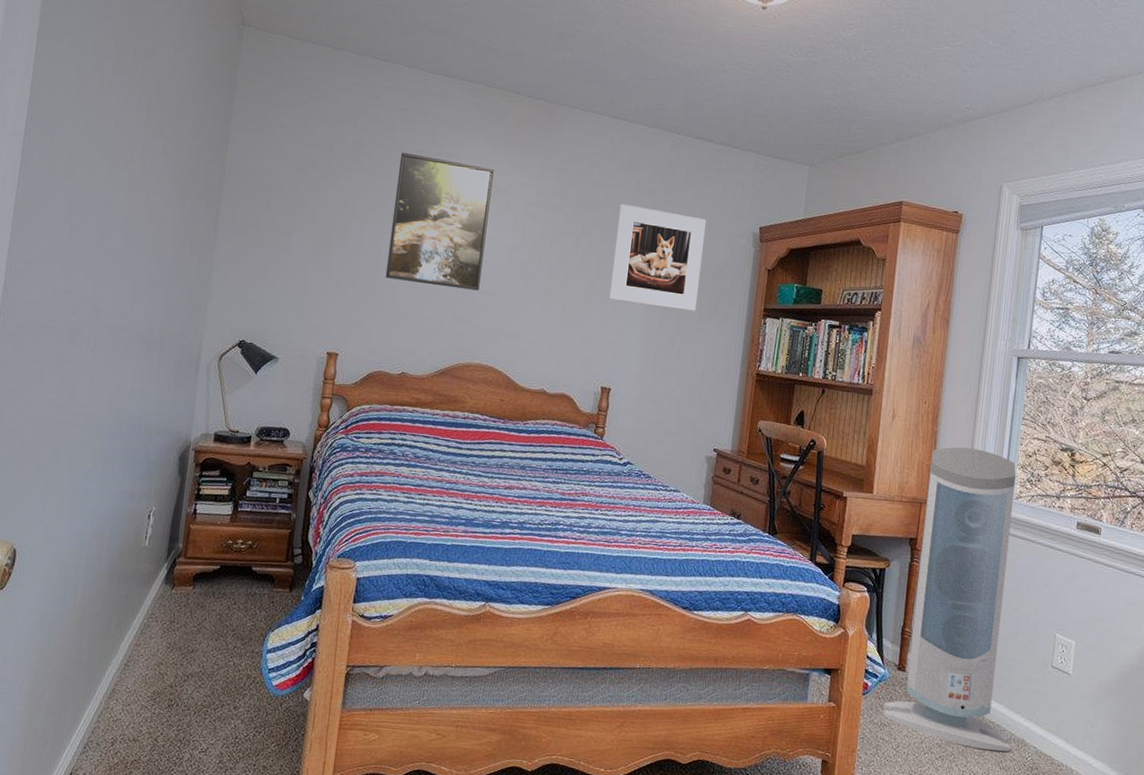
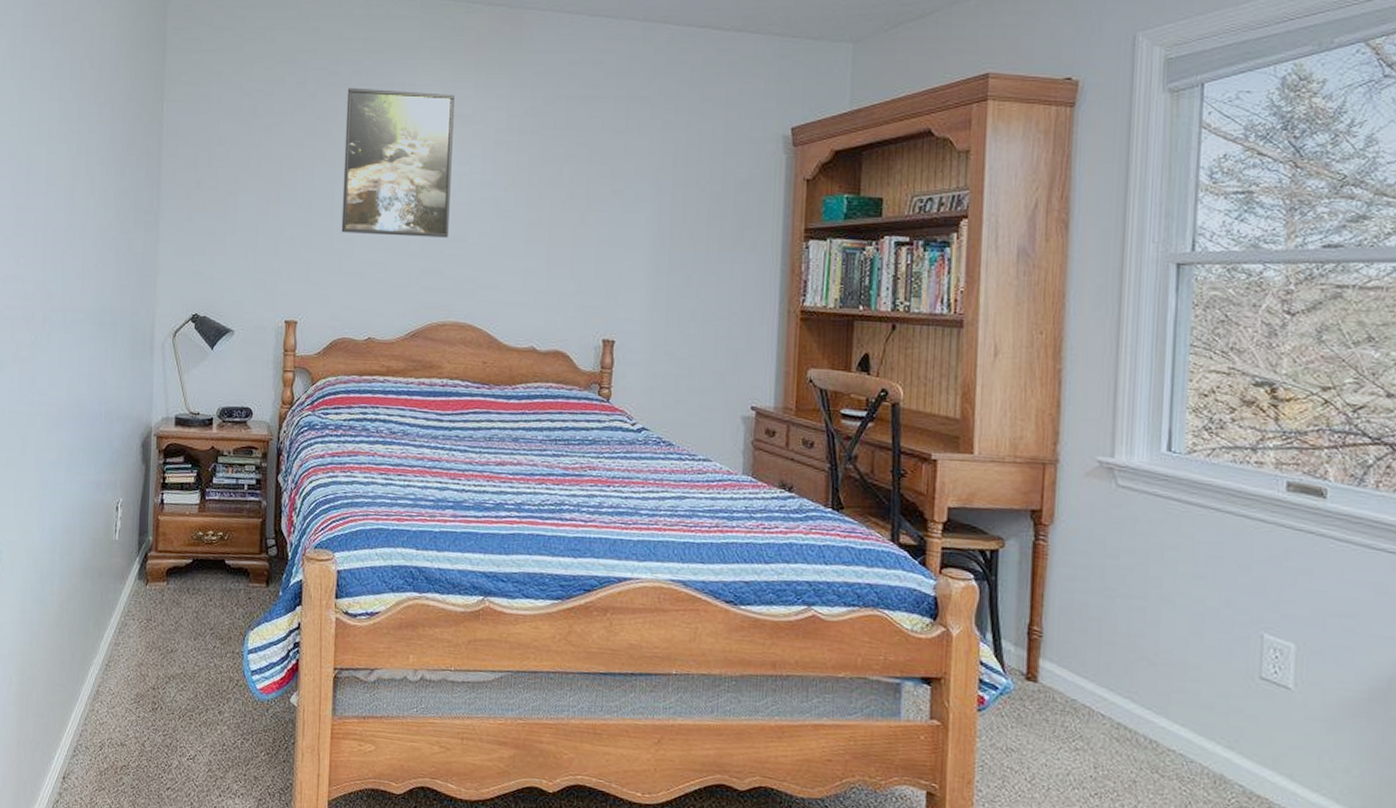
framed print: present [609,203,706,311] -> none [604,117,720,240]
air purifier: present [884,446,1017,752] -> none [1010,388,1203,790]

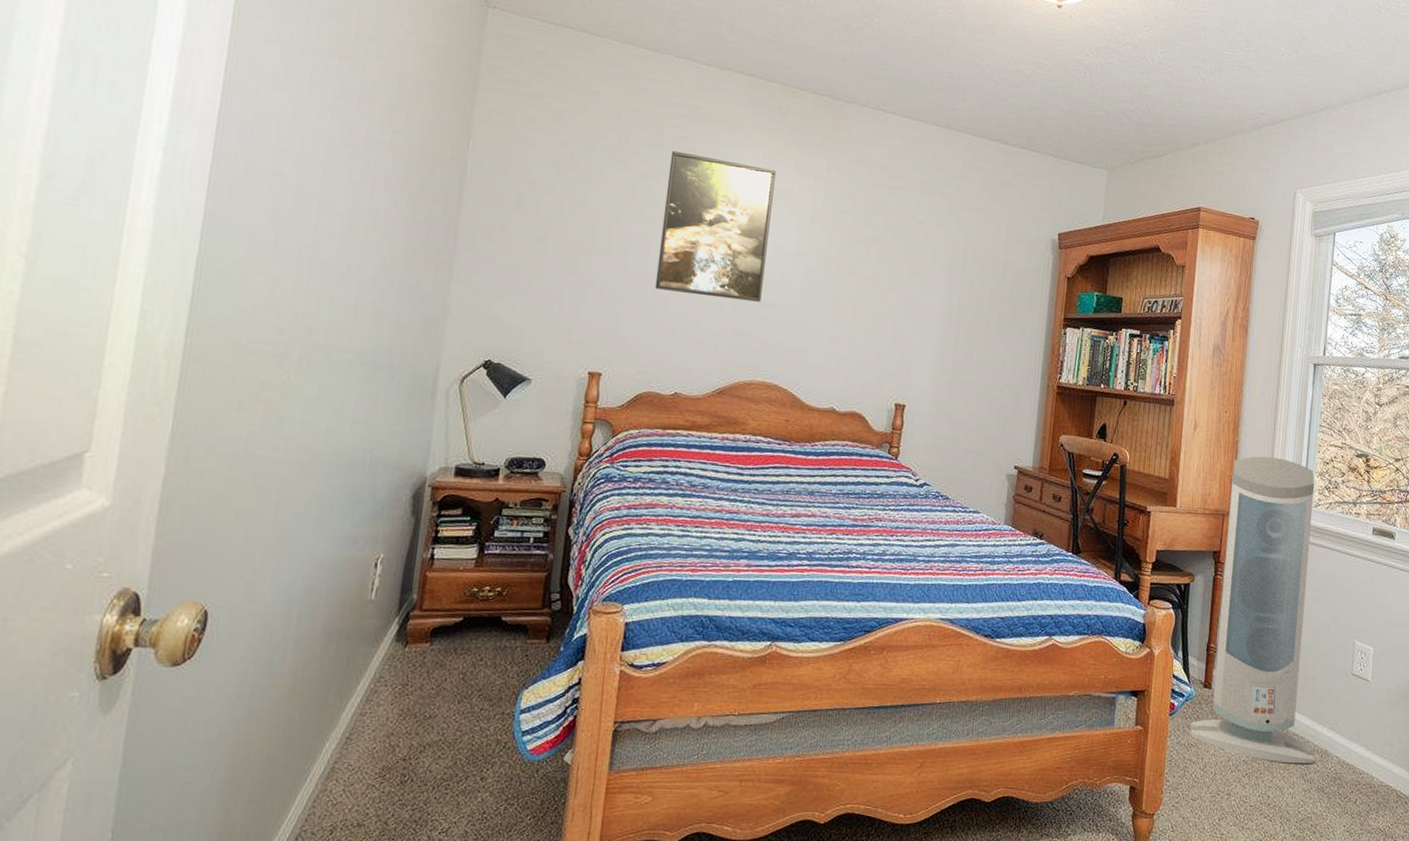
air purifier: none [1010,388,1203,790] -> present [1191,456,1315,764]

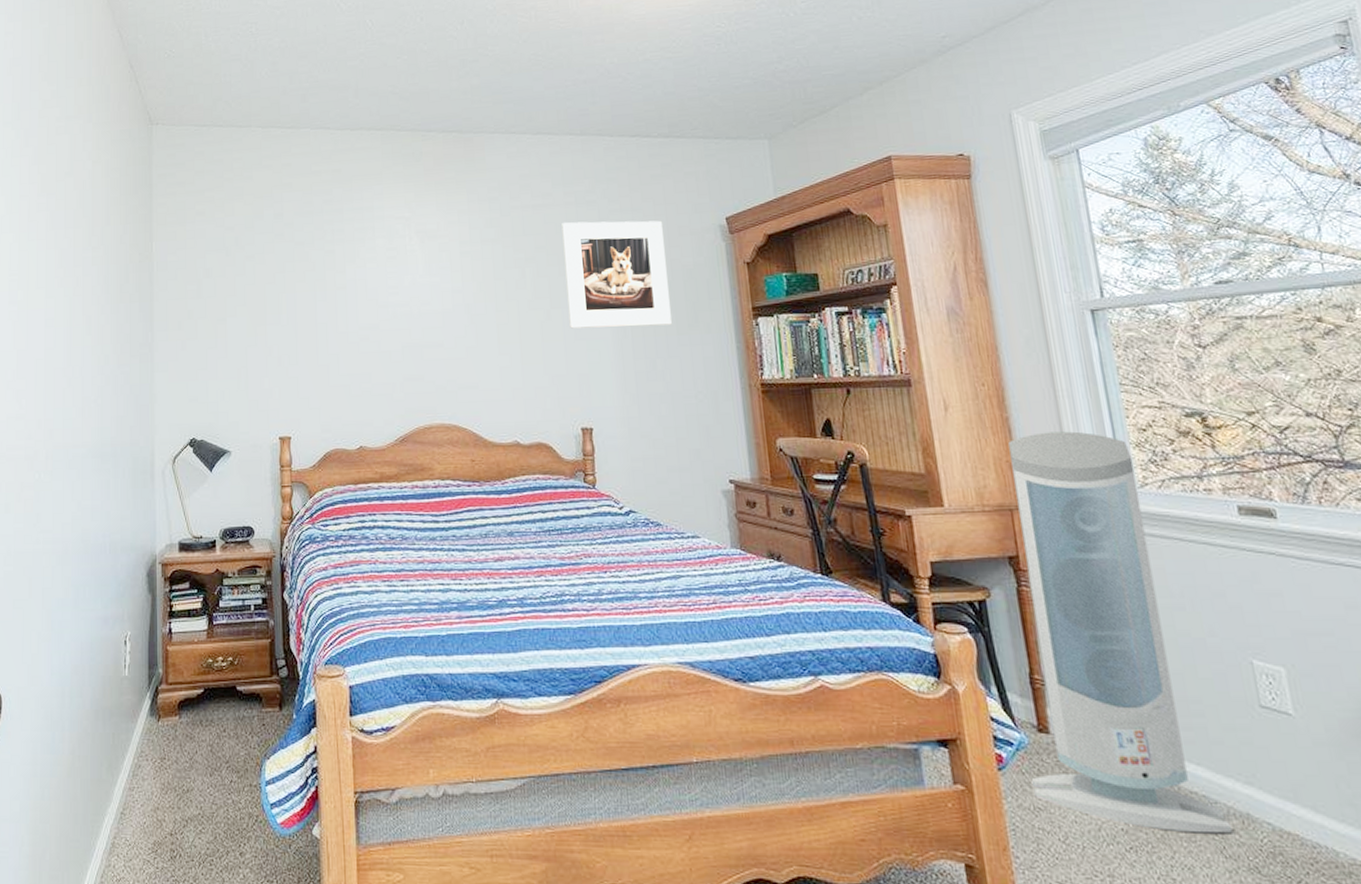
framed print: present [654,150,776,302] -> none [321,213,427,348]
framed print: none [902,208,1003,322] -> present [561,220,672,329]

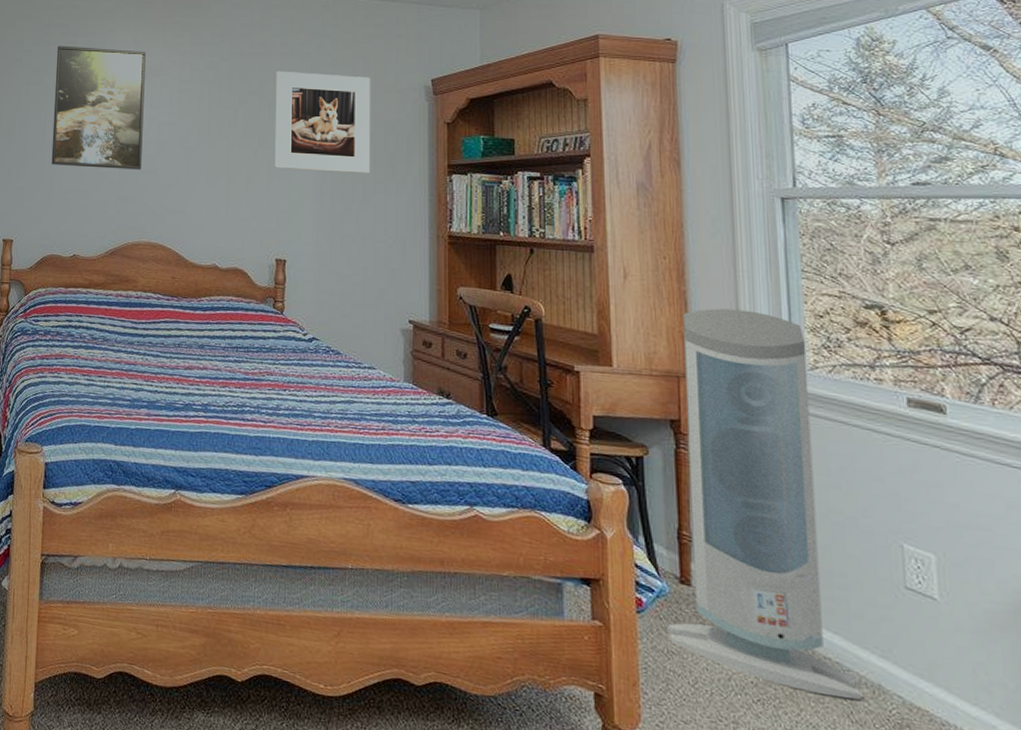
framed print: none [321,213,427,348] -> present [51,45,146,170]

